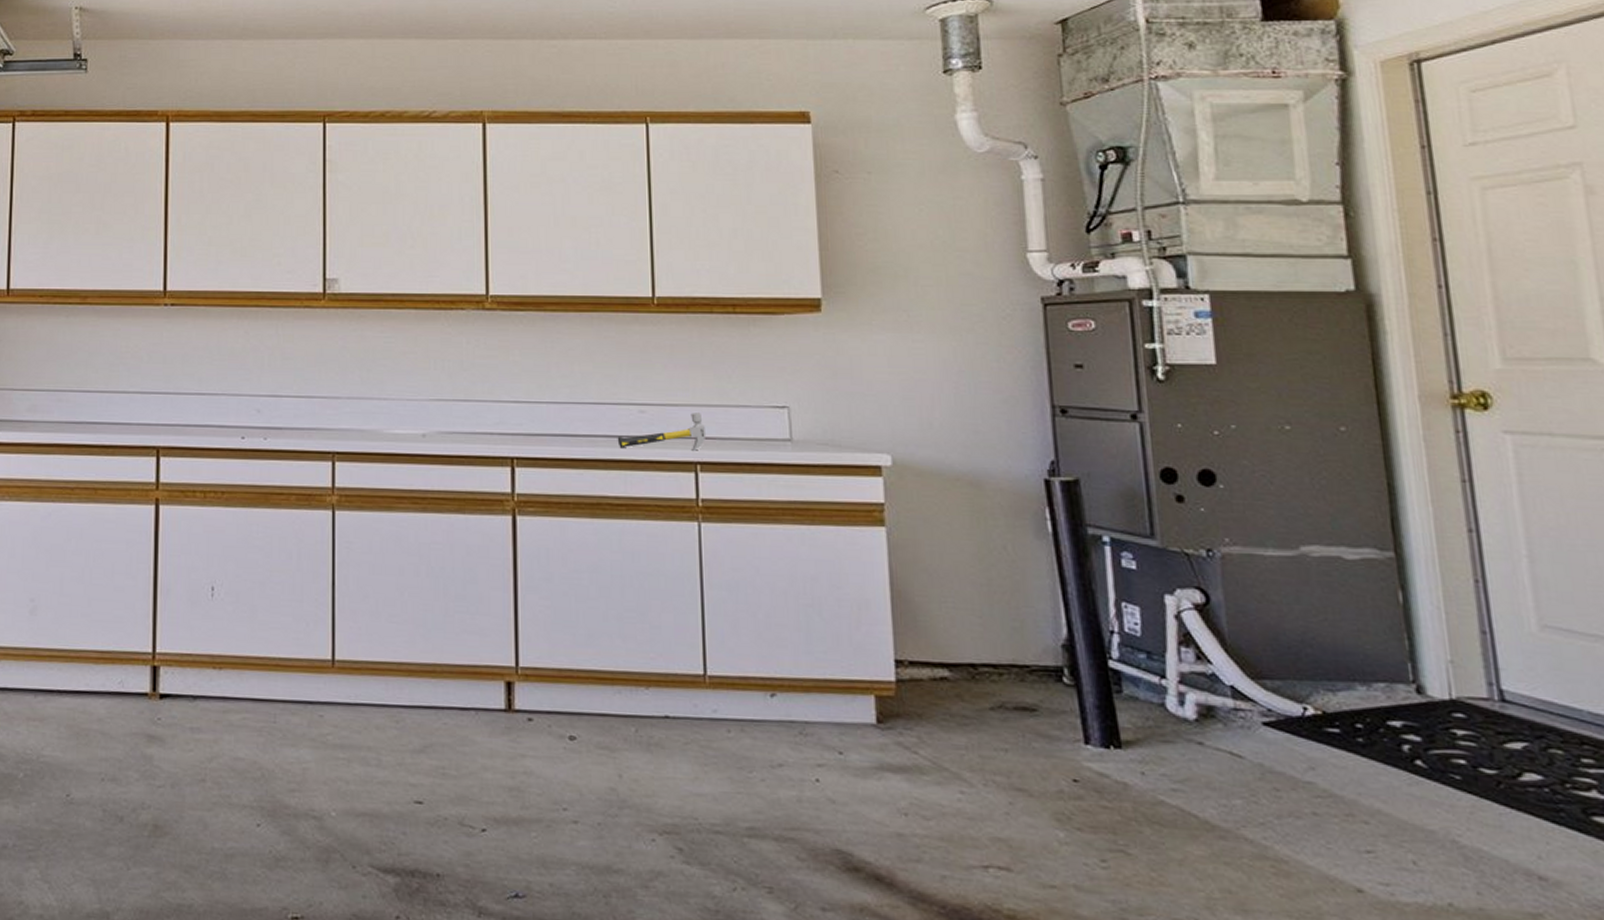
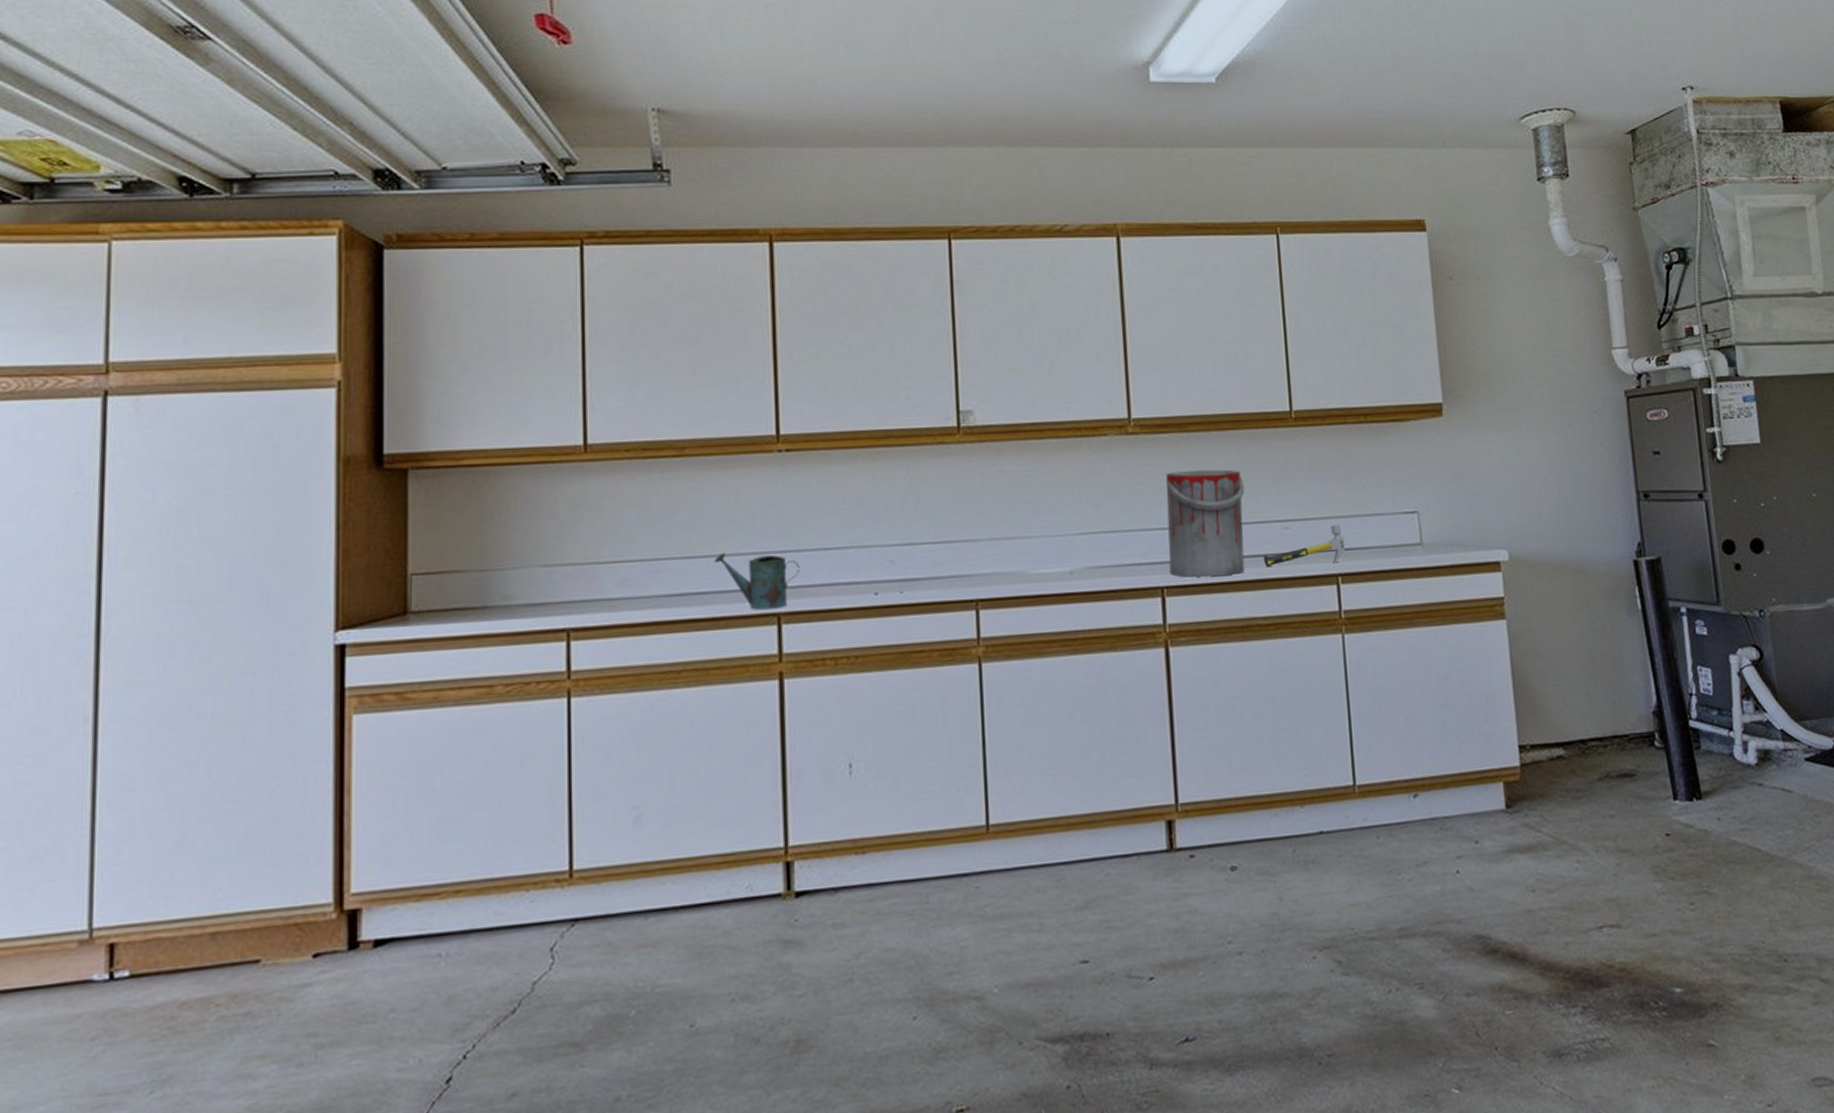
watering can: none [106,389,178,443] -> present [713,552,800,610]
paint can: none [520,348,602,453] -> present [1166,469,1245,578]

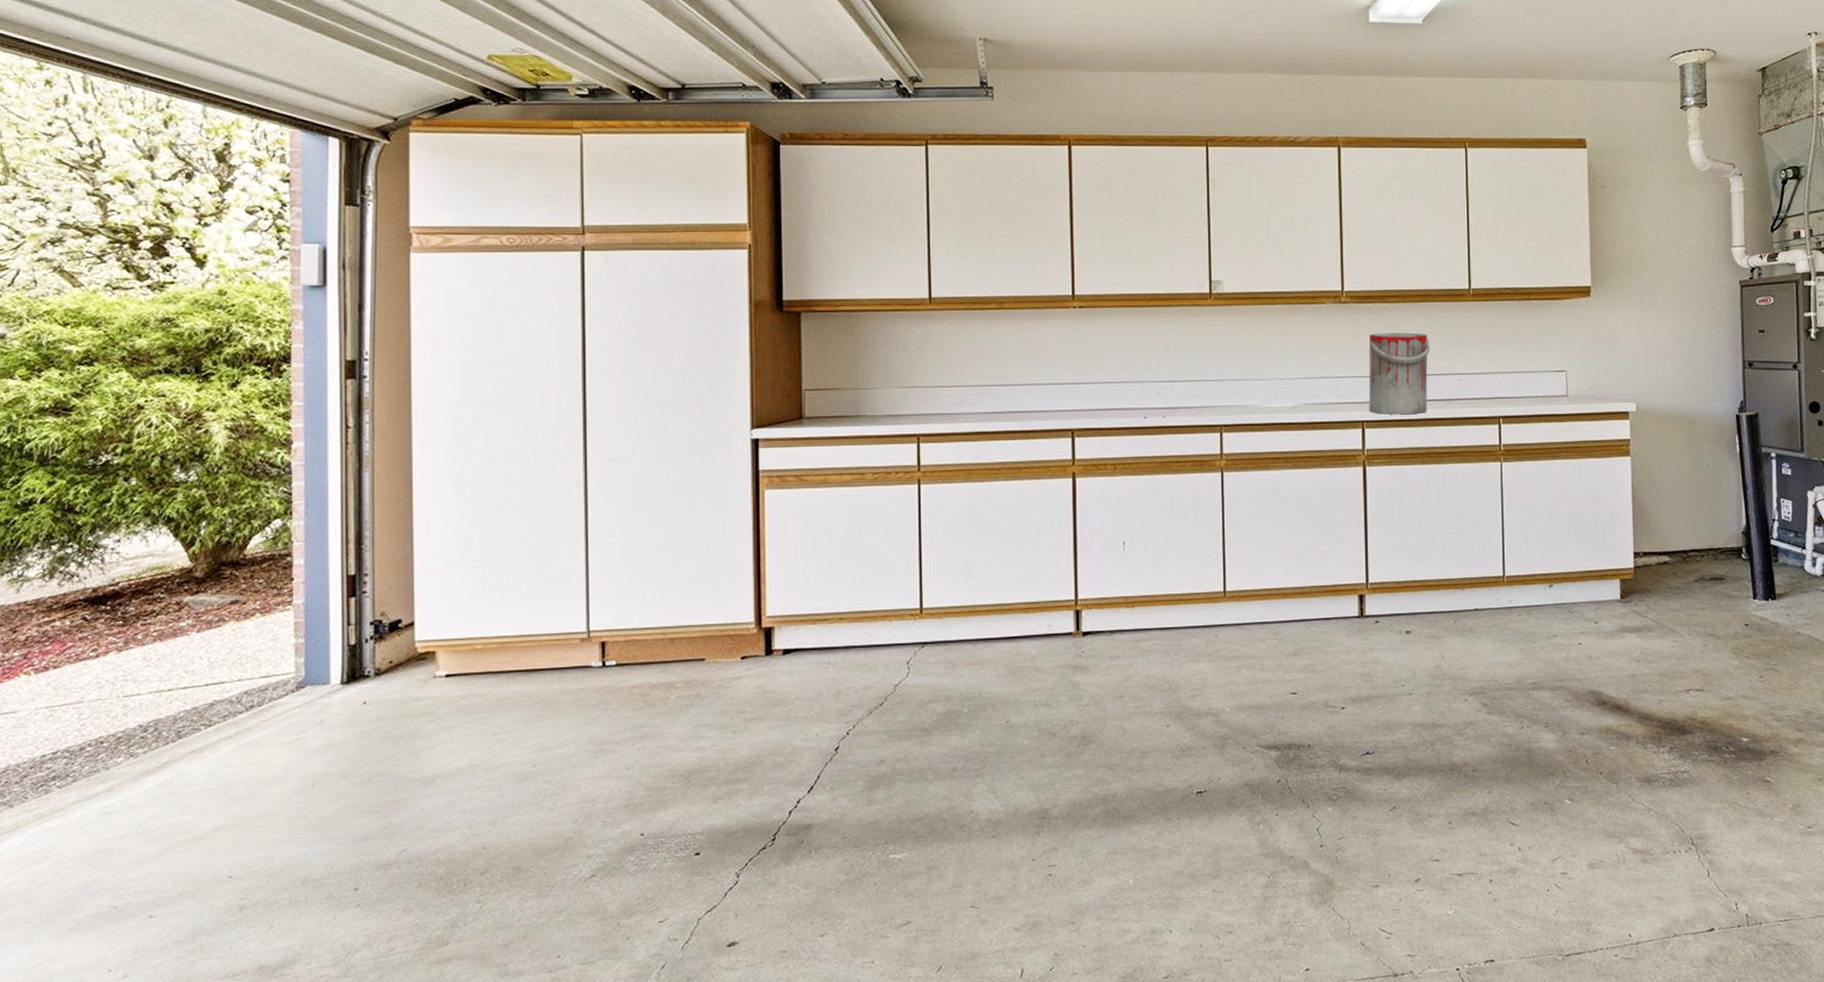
watering can: present [713,552,800,610] -> none [1024,382,1089,426]
claw hammer: present [1263,524,1346,568] -> none [1442,378,1507,409]

